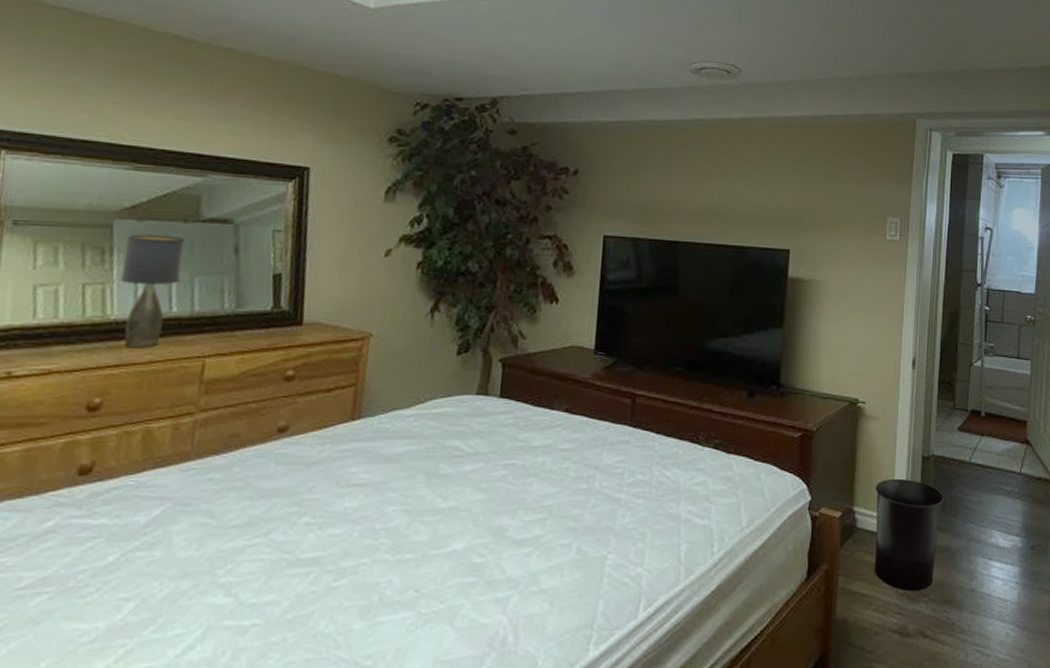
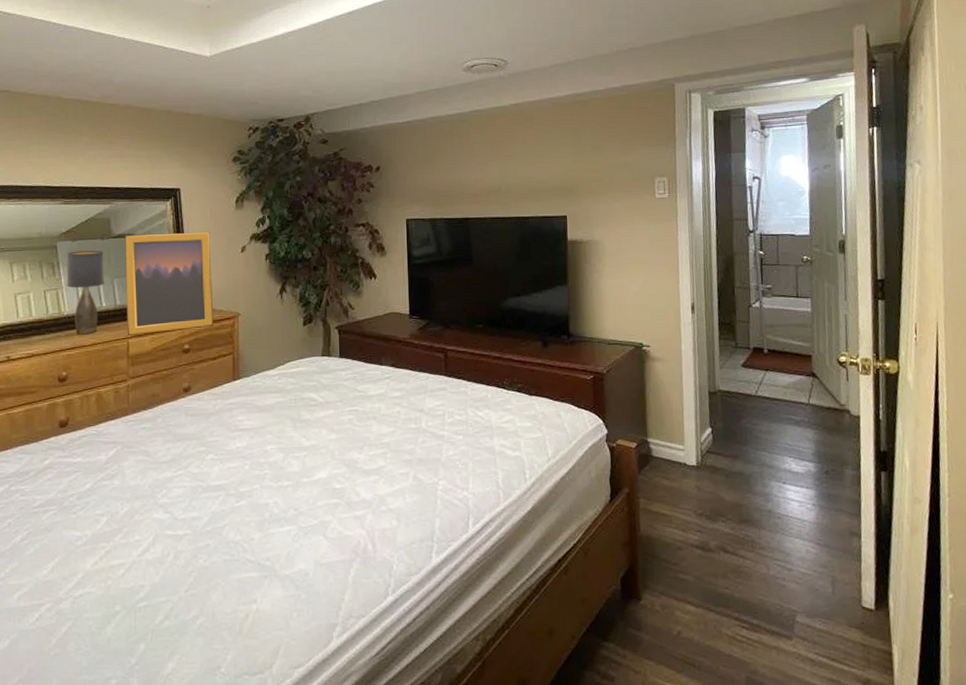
picture frame: none [203,219,344,355] -> present [125,232,214,337]
waste bin: present [874,478,944,591] -> none [666,412,734,511]

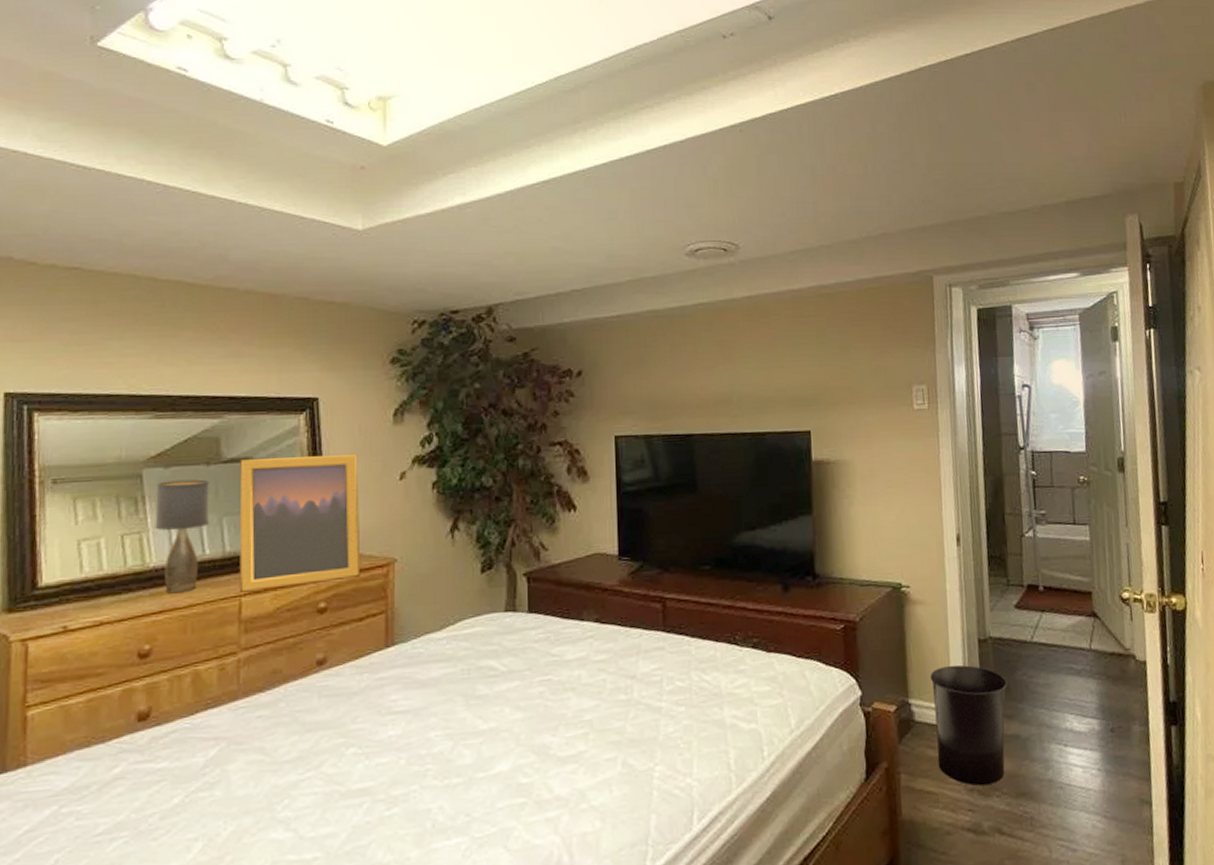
waste bin: none [666,412,734,511] -> present [929,665,1007,786]

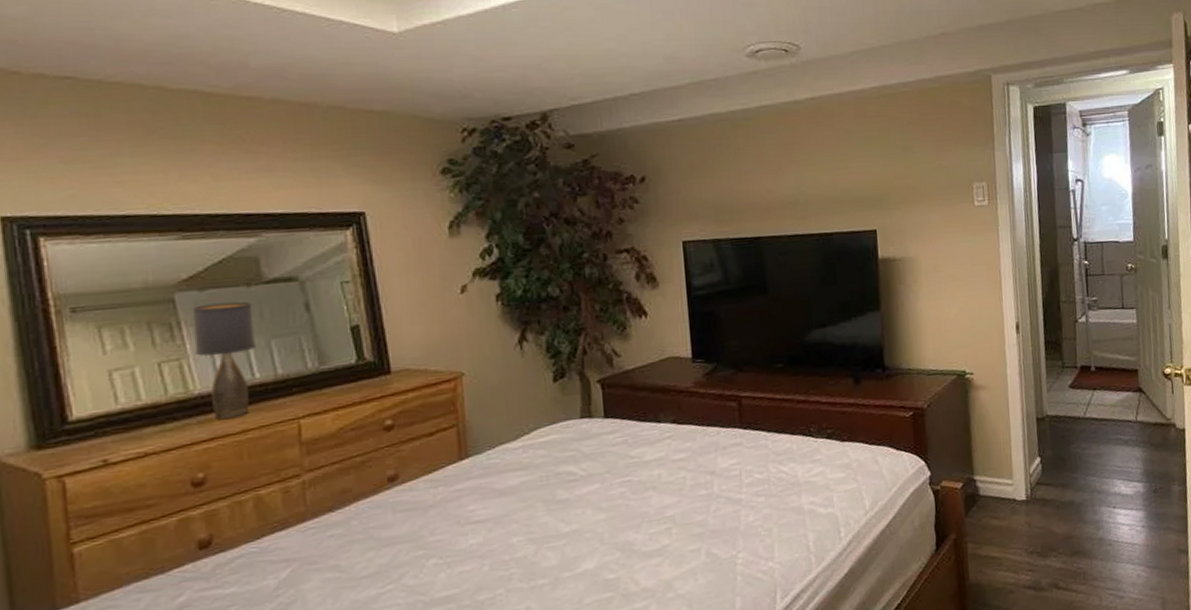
picture frame: present [239,454,361,594] -> none [284,269,427,416]
waste bin: present [929,665,1007,786] -> none [993,442,1063,549]

